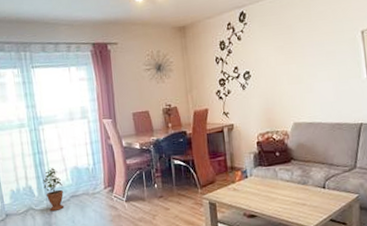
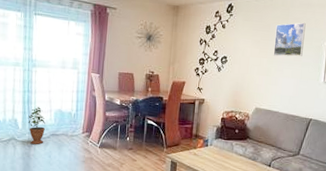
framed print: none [298,15,336,60] -> present [273,22,306,57]

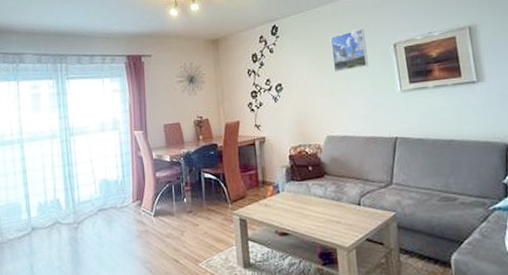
potted plant: present [27,107,45,145] -> none [70,180,91,225]

